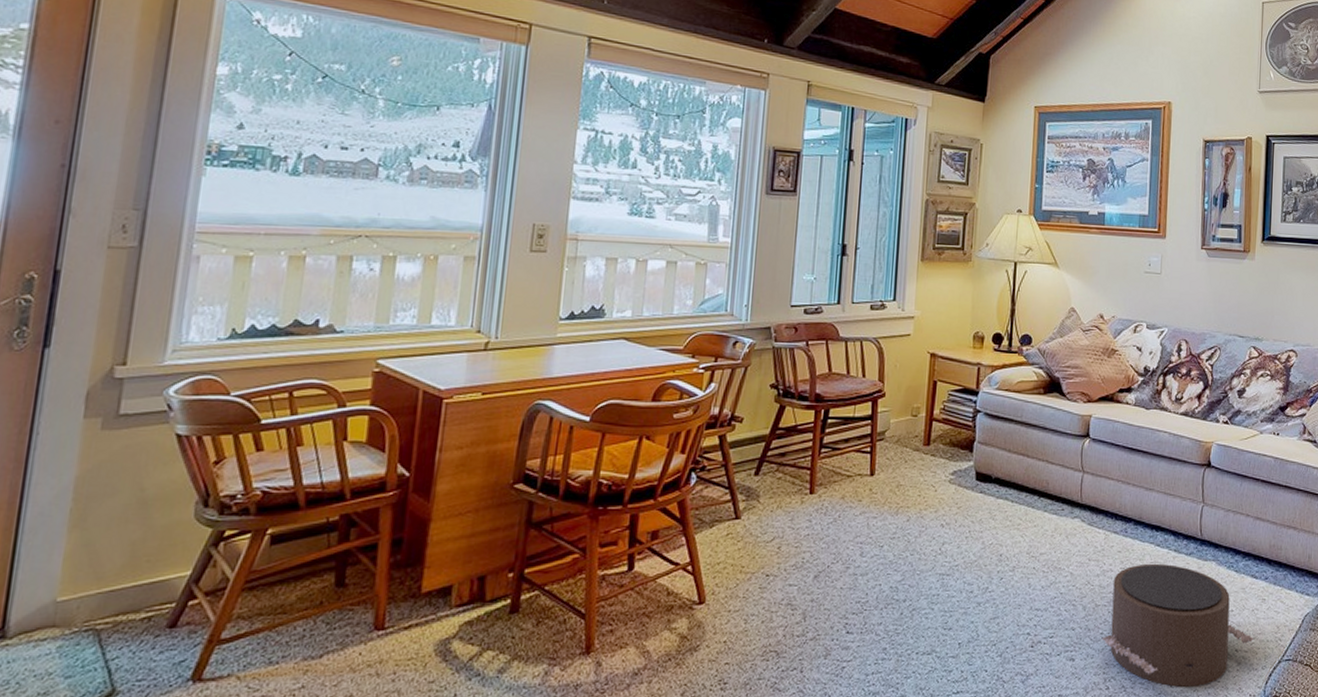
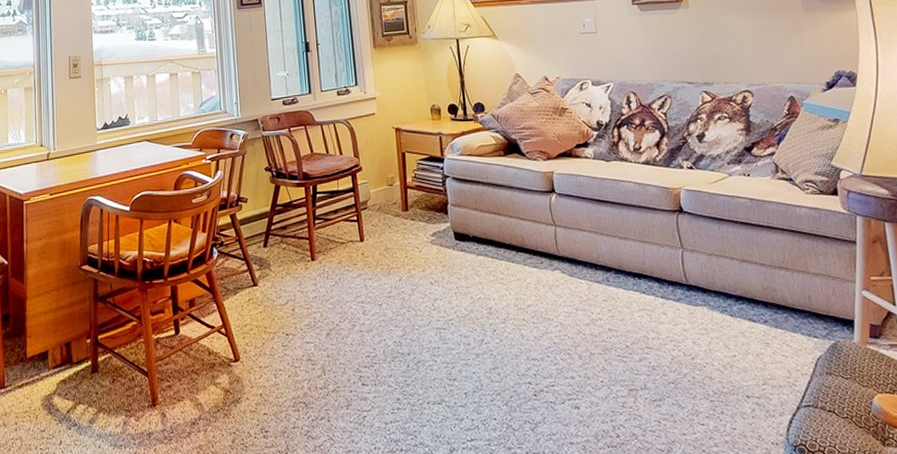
pouf: present [1101,563,1254,687] -> none [603,310,765,435]

